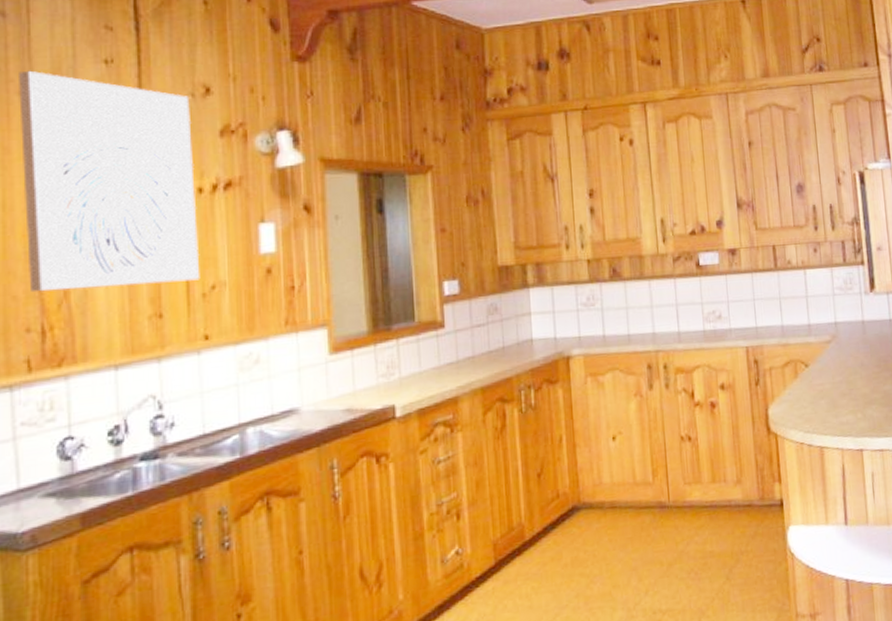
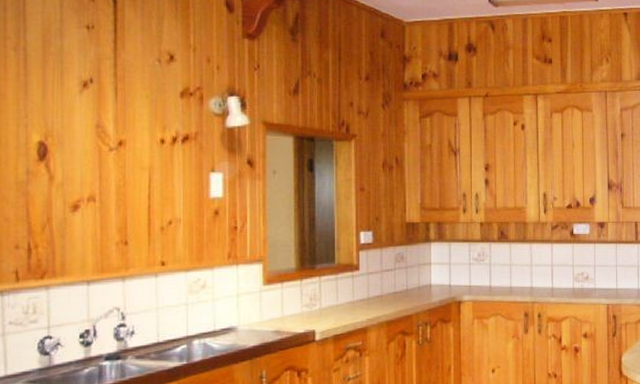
wall art: present [19,70,201,293] -> none [15,30,160,216]

